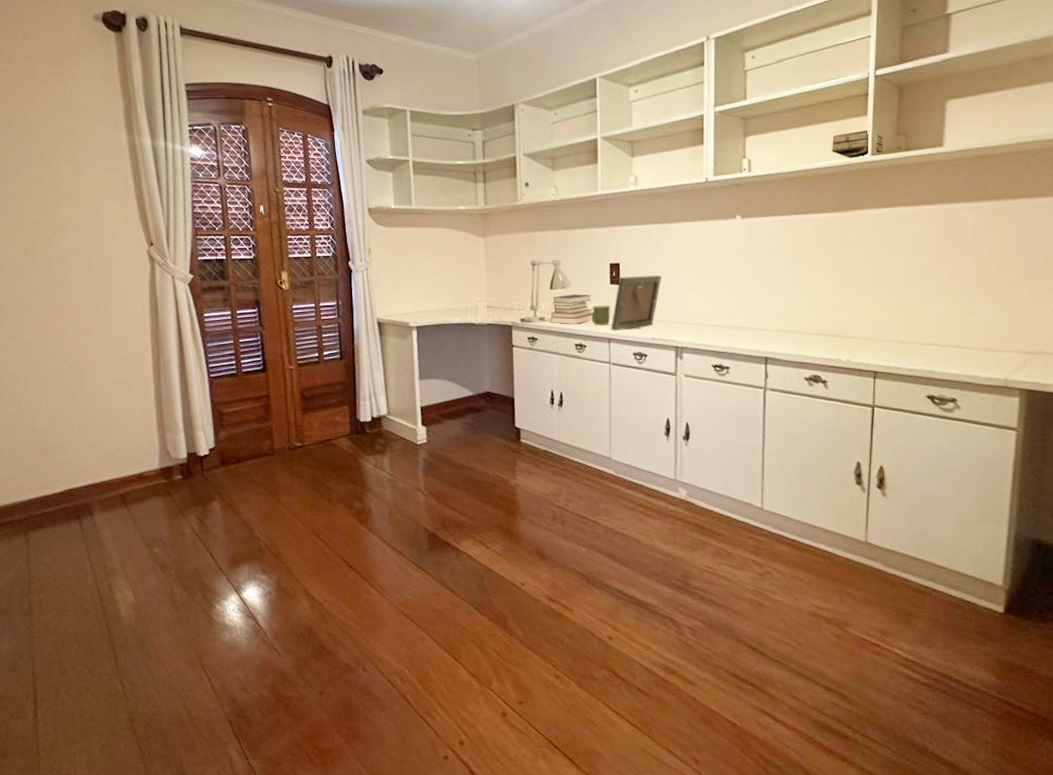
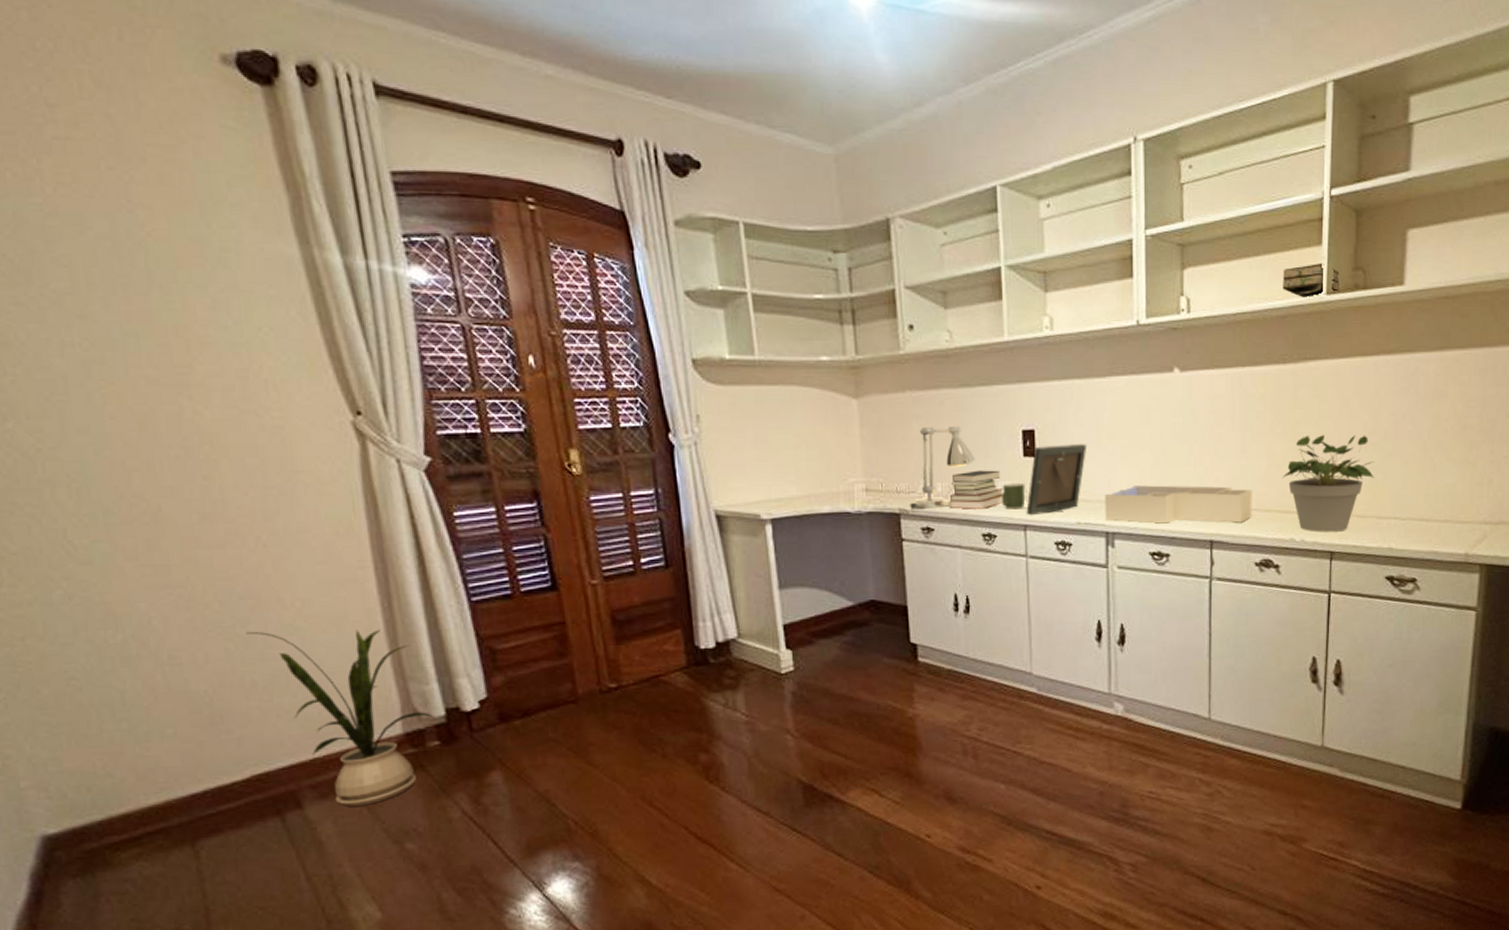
house plant: none [71,390,180,518] -> present [246,629,435,806]
desk organizer: none [675,310,803,343] -> present [1105,485,1252,524]
potted plant: none [830,271,915,355] -> present [1282,434,1374,533]

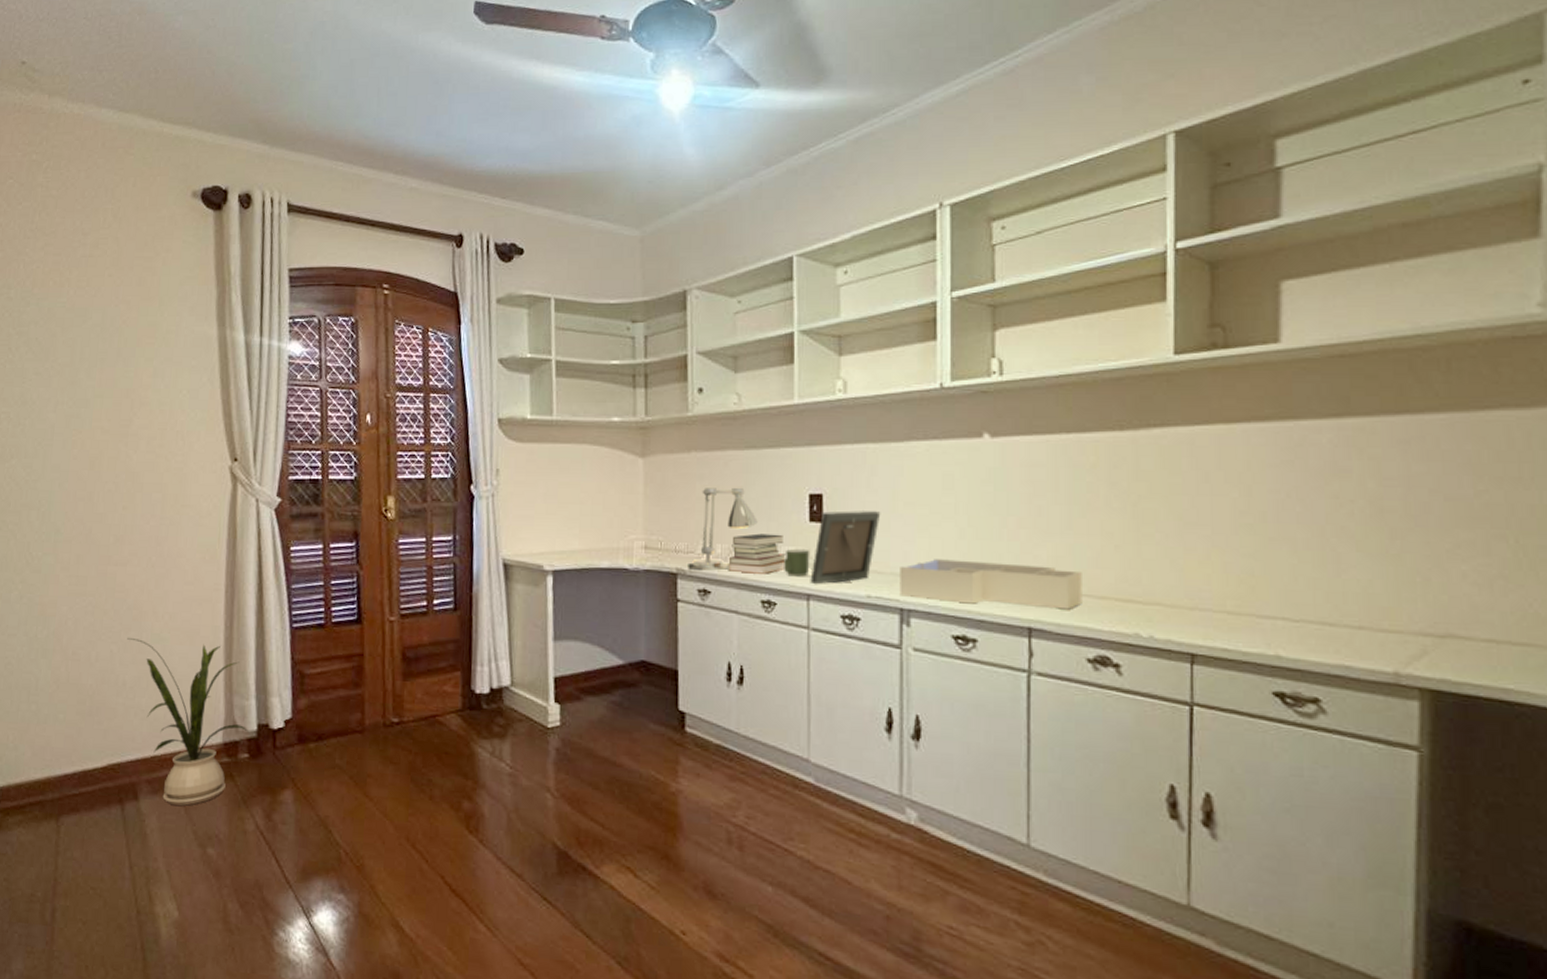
decorative box: present [1282,262,1340,298] -> none [1116,320,1192,358]
potted plant: present [1282,434,1374,533] -> none [1121,511,1249,630]

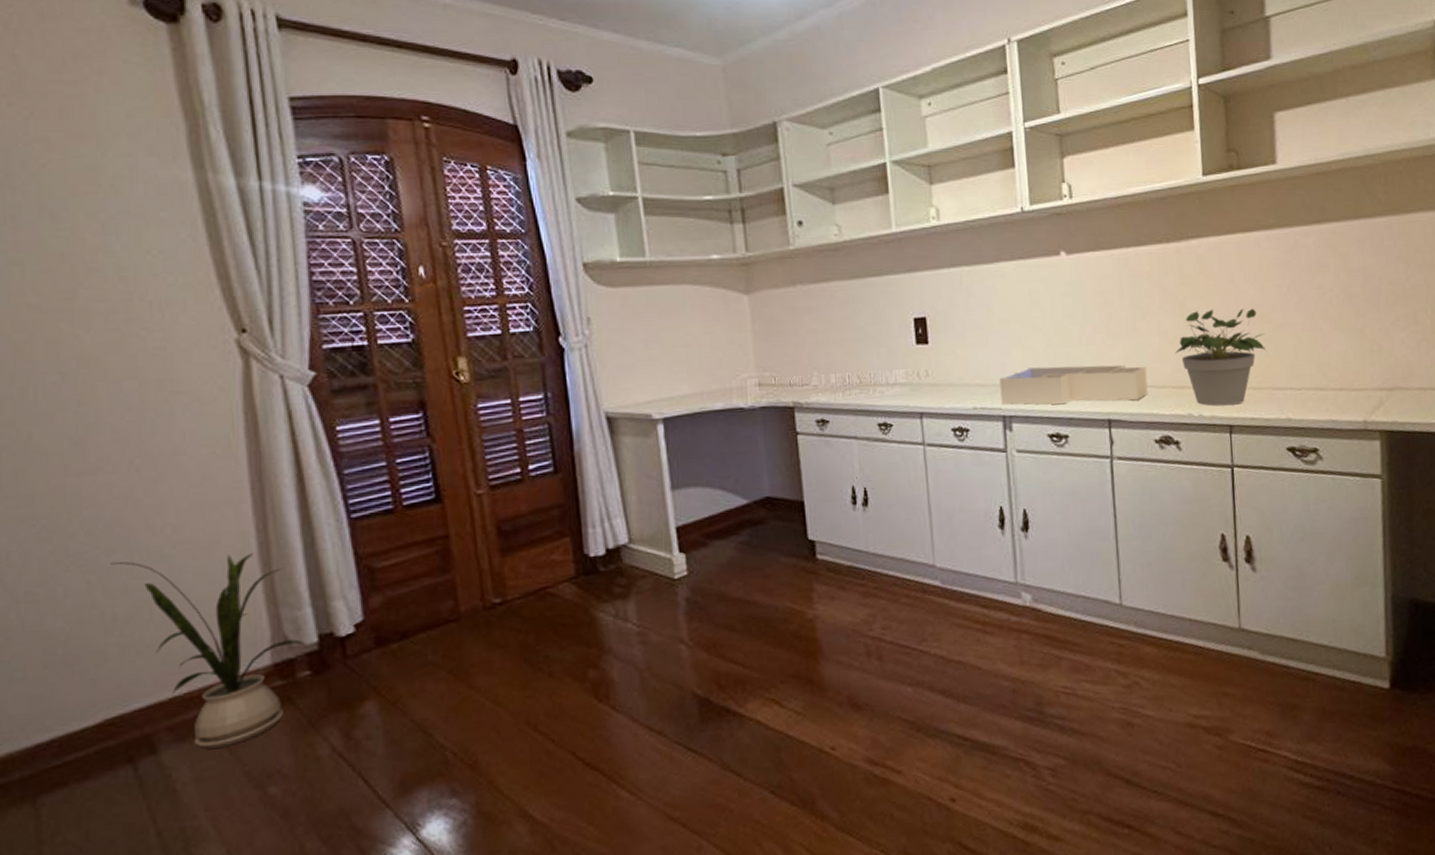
desk lamp: present [686,487,758,572] -> none [802,316,868,403]
books: present [728,533,786,574] -> none [843,358,898,400]
mug: present [784,548,809,577] -> none [896,370,920,398]
picture frame: present [810,511,881,585] -> none [921,329,980,404]
potted plant: none [1121,511,1249,630] -> present [1175,308,1266,407]

